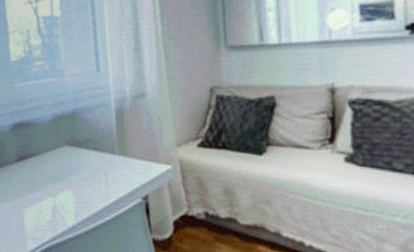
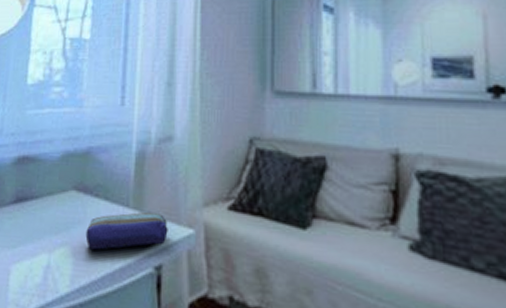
pencil case: none [82,155,150,191] -> present [85,211,168,251]

